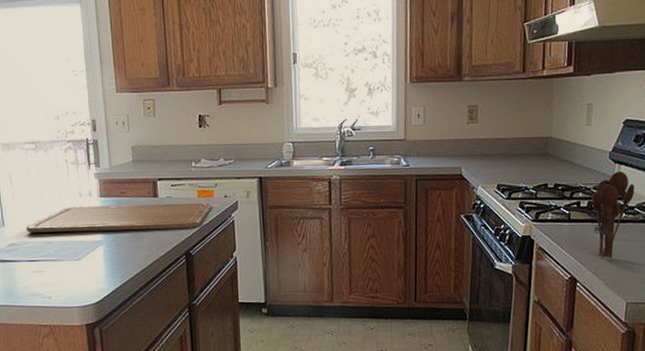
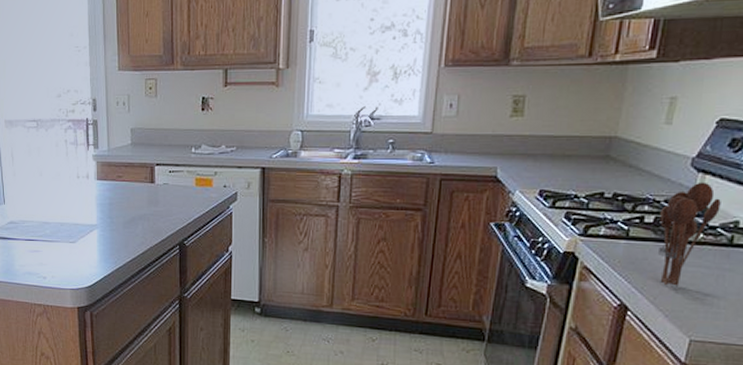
chopping board: present [26,202,211,233] -> none [25,187,209,218]

